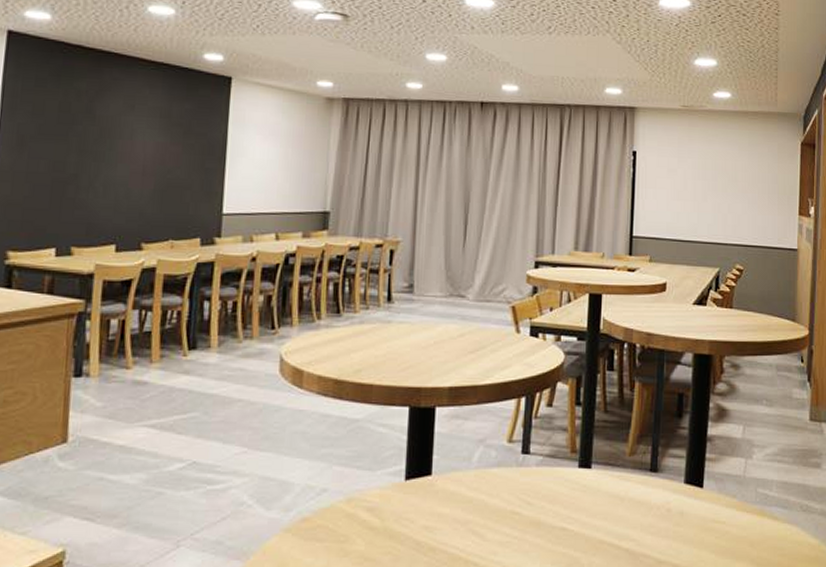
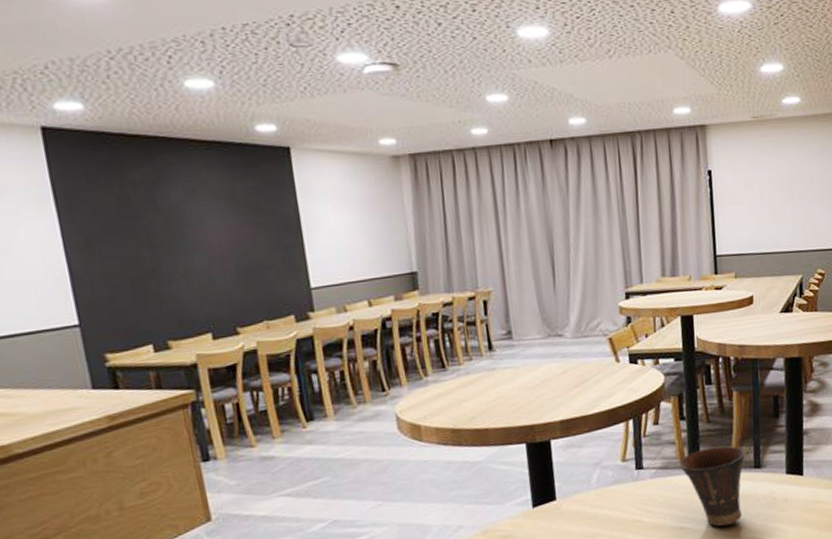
cup: none [569,441,642,534] -> present [679,446,745,527]

